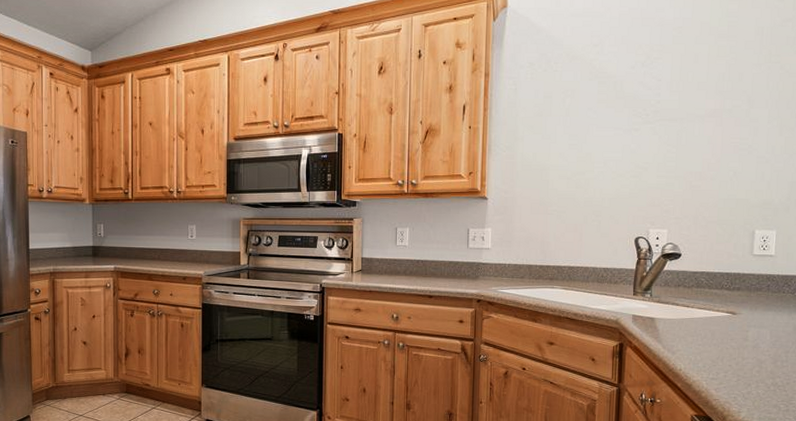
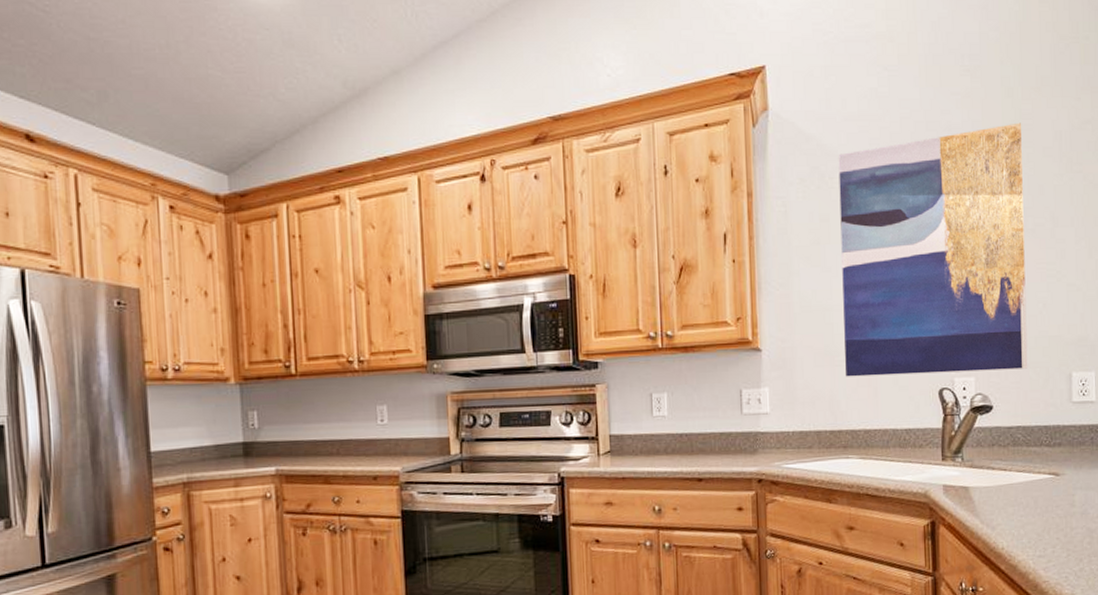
wall art: none [556,20,728,225] -> present [838,122,1028,377]

